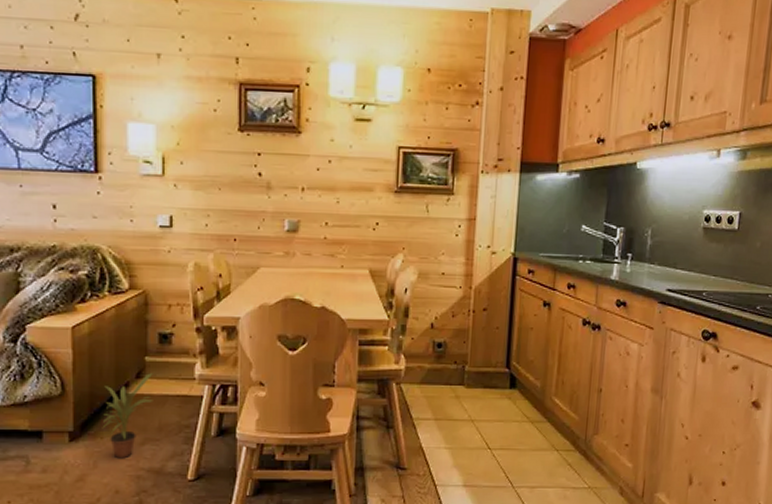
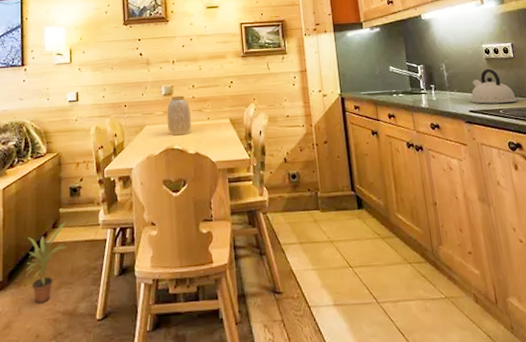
vase: none [288,233,321,284] -> present [166,95,192,136]
kettle: none [672,240,728,285] -> present [471,68,518,104]

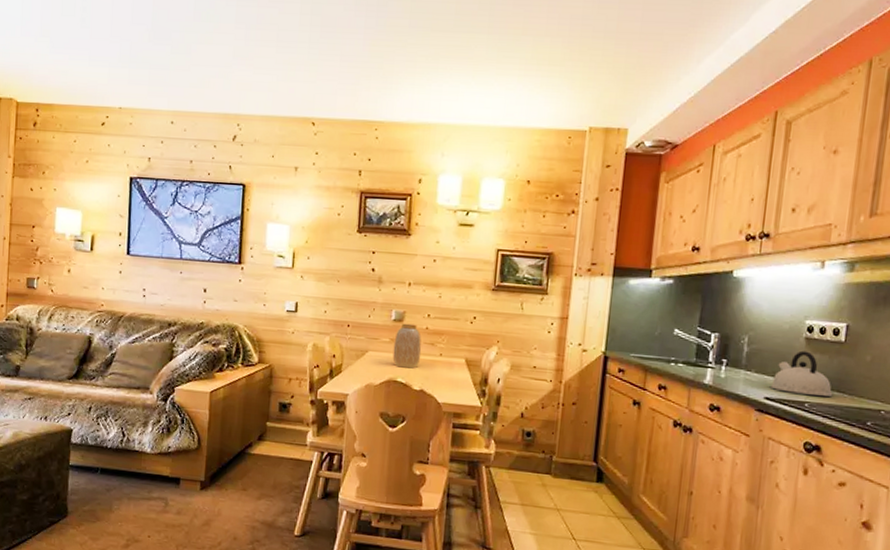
potted plant: present [25,223,67,304] -> none [227,437,272,510]

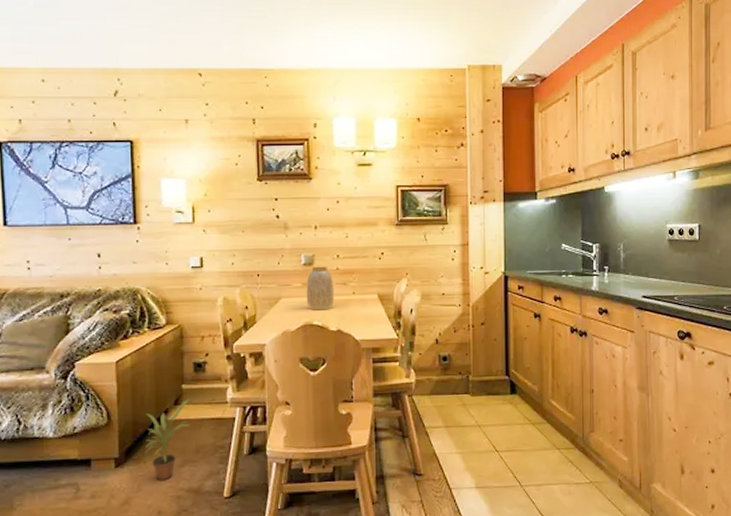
potted plant: none [227,437,272,510] -> present [144,399,190,481]
kettle: present [771,350,833,397] -> none [646,251,695,290]

